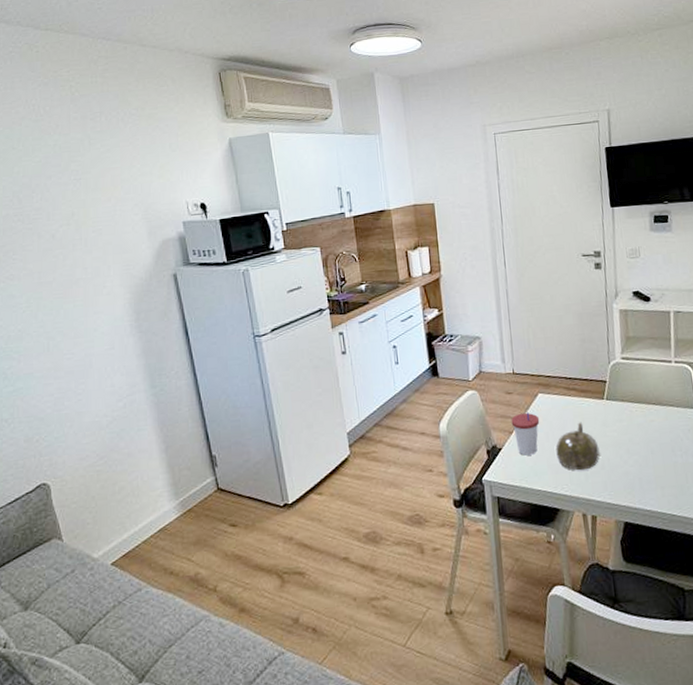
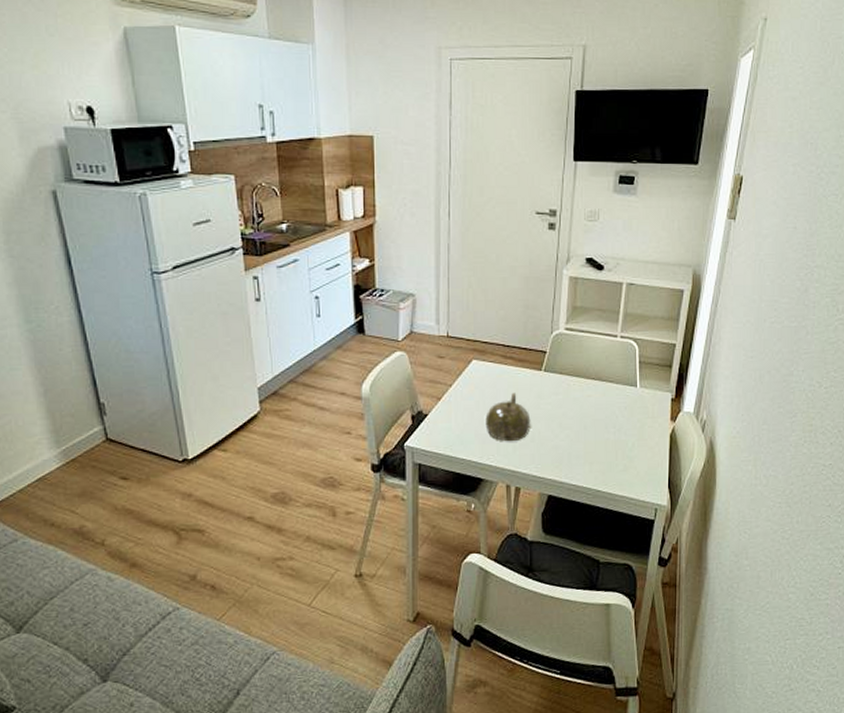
cup: present [511,412,540,456] -> none [440,379,471,423]

